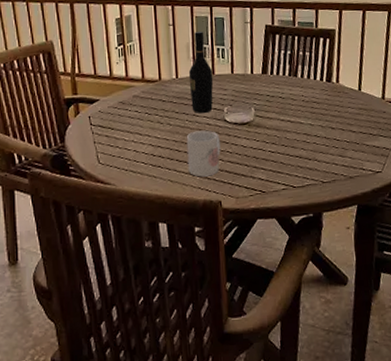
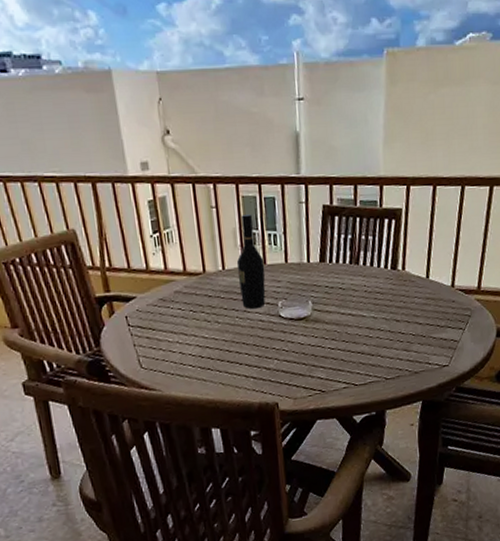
mug: present [186,130,221,177] -> none [237,327,276,379]

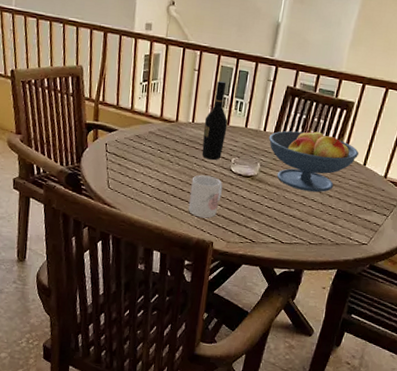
mug: none [237,327,276,379] -> present [188,175,223,218]
fruit bowl: none [314,248,419,322] -> present [268,128,360,193]

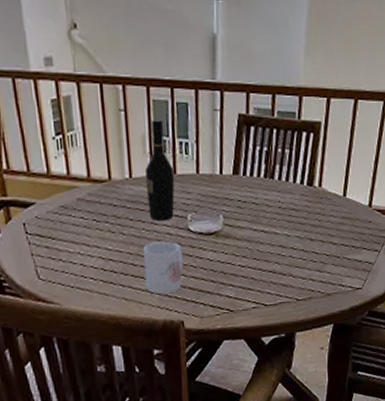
fruit bowl: present [268,128,360,193] -> none [227,162,337,239]

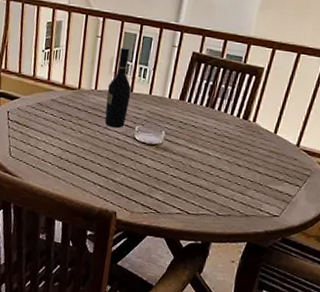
mug: present [142,241,183,295] -> none [90,143,126,188]

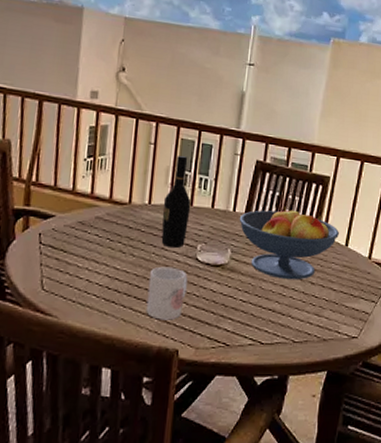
mug: none [90,143,126,188] -> present [146,266,188,320]
fruit bowl: none [173,95,270,162] -> present [239,206,340,280]

